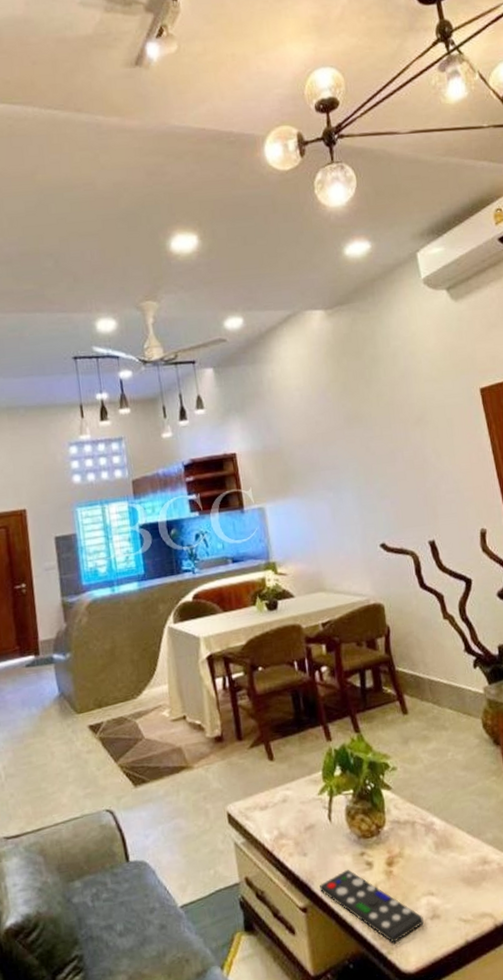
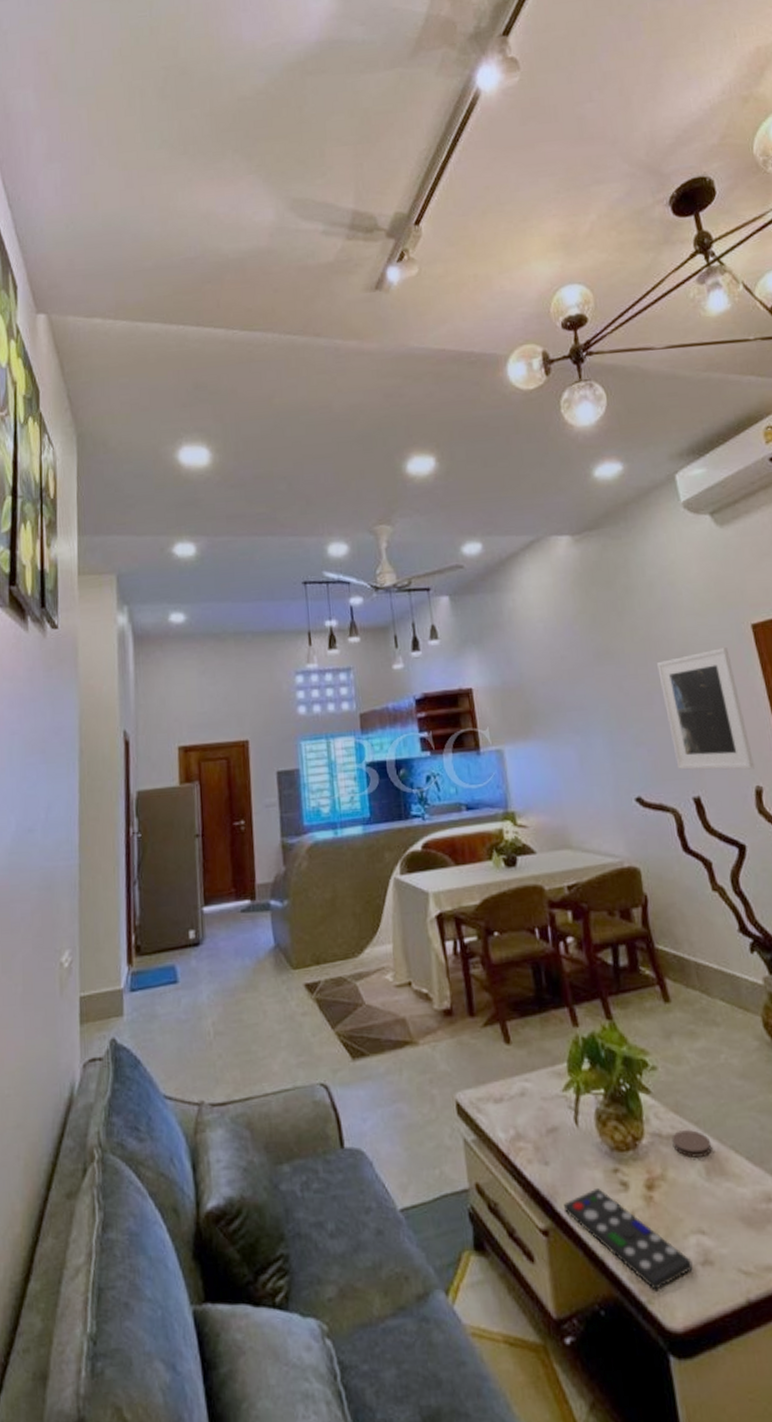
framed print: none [399,409,480,518] -> present [657,648,755,770]
coaster: none [408,815,440,837] -> present [671,1130,712,1158]

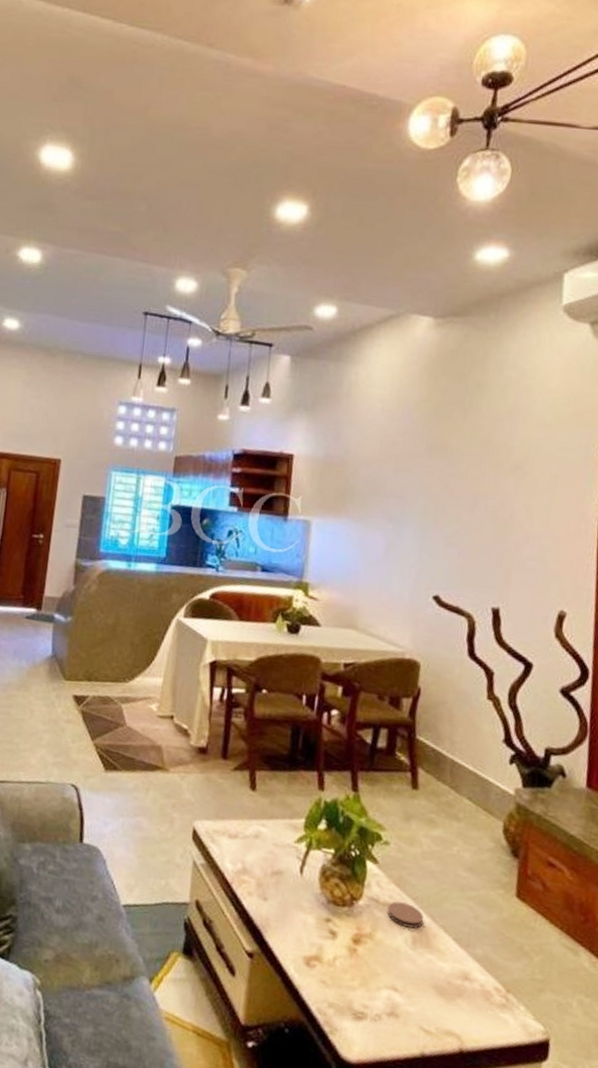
remote control: present [564,1189,693,1290] -> none [272,930,379,1025]
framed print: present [657,648,755,770] -> none [484,466,570,594]

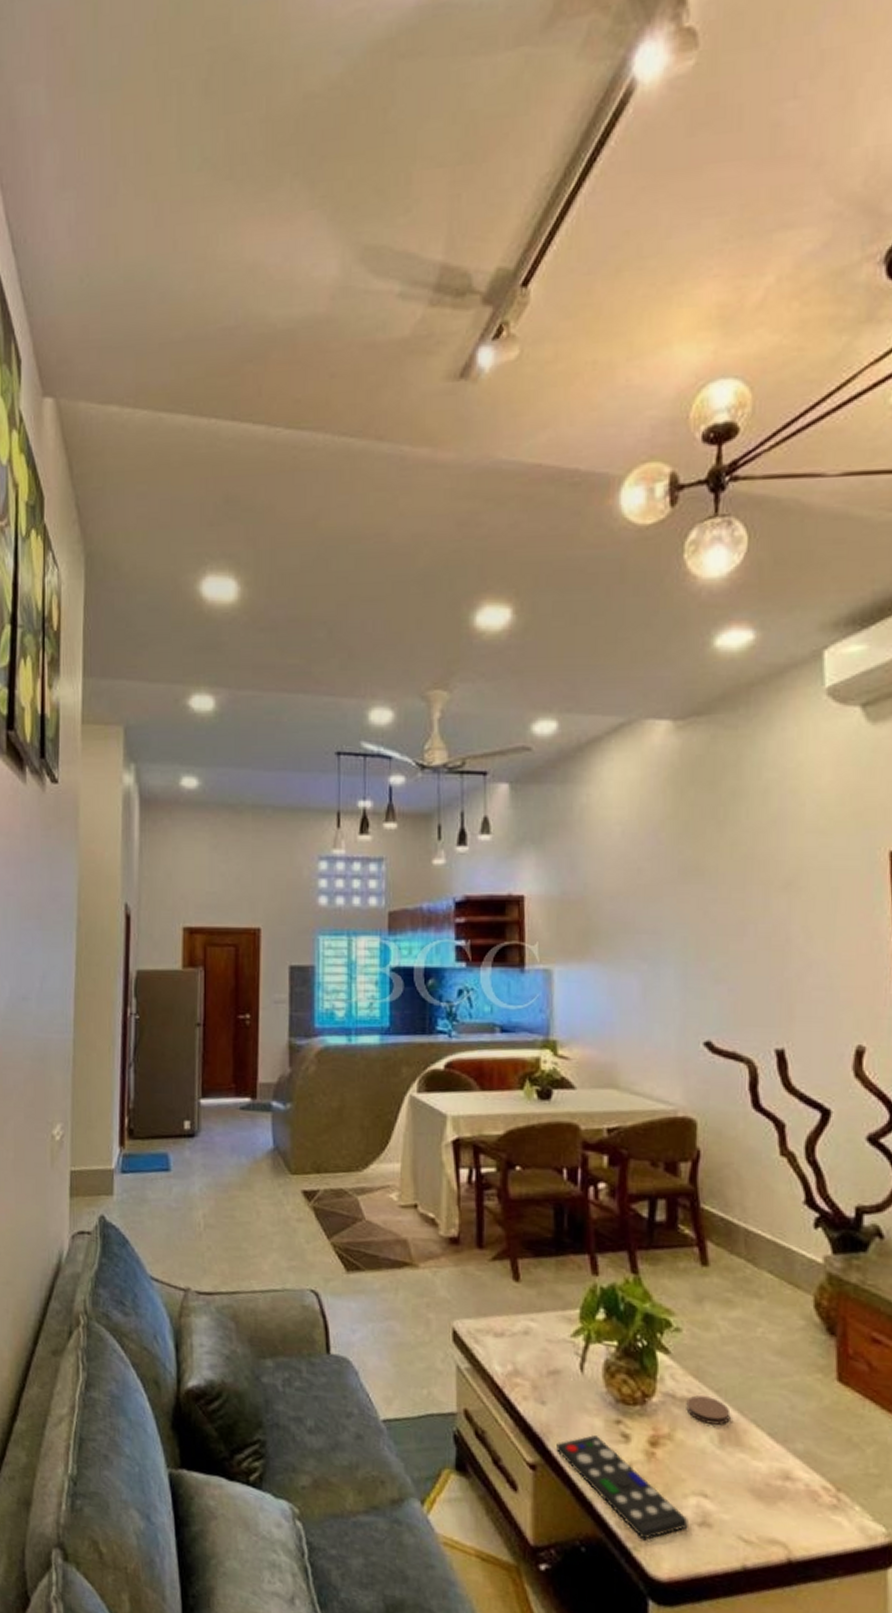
remote control: none [272,930,379,1025] -> present [556,1435,688,1540]

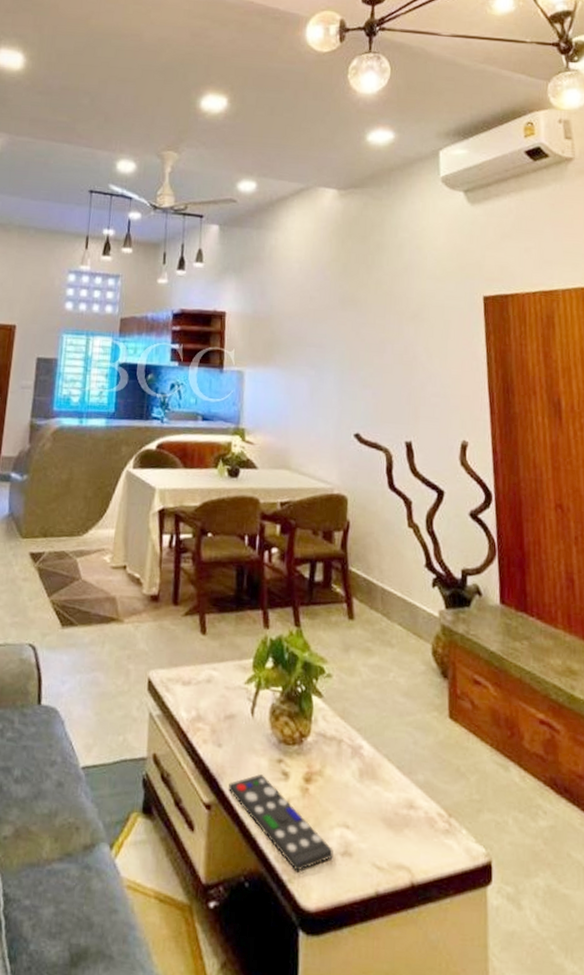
coaster: present [686,1395,731,1425] -> none [334,734,369,761]

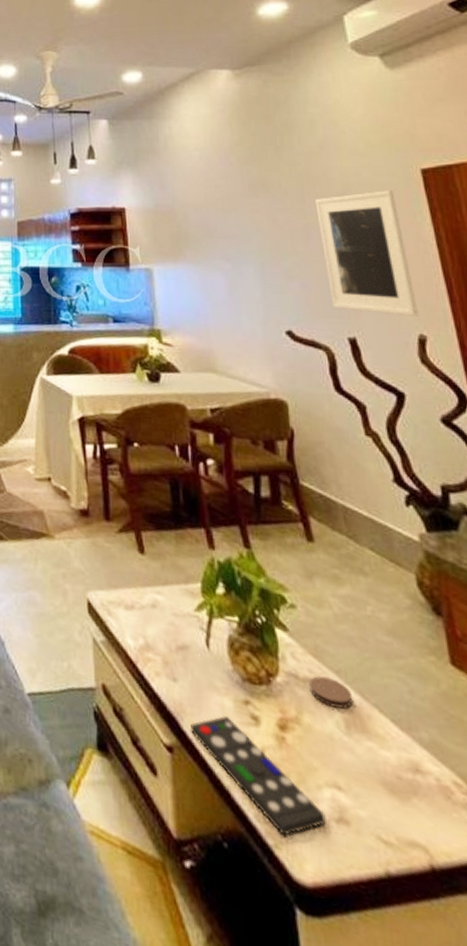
coaster: none [334,734,369,761] -> present [309,676,353,709]
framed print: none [394,312,464,425] -> present [315,190,418,317]

